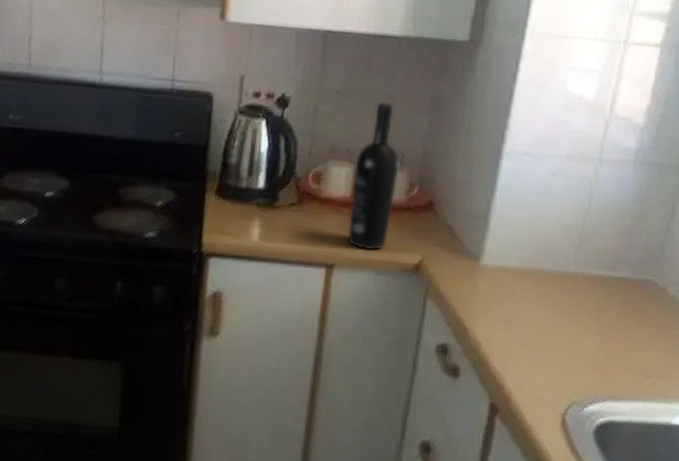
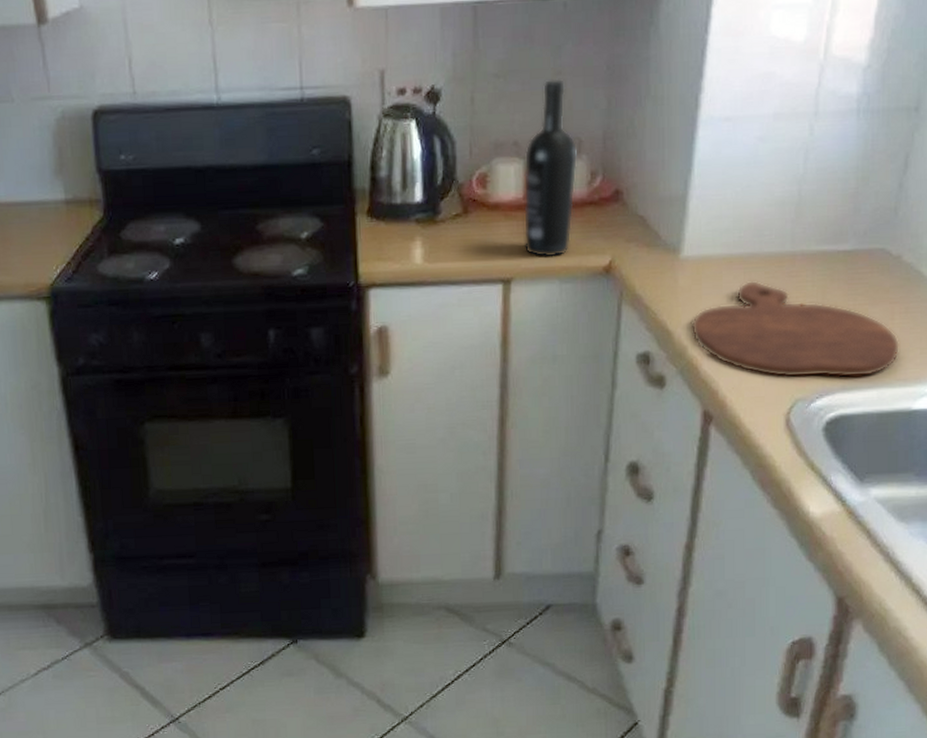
cutting board: none [484,292,663,390] -> present [691,280,901,378]

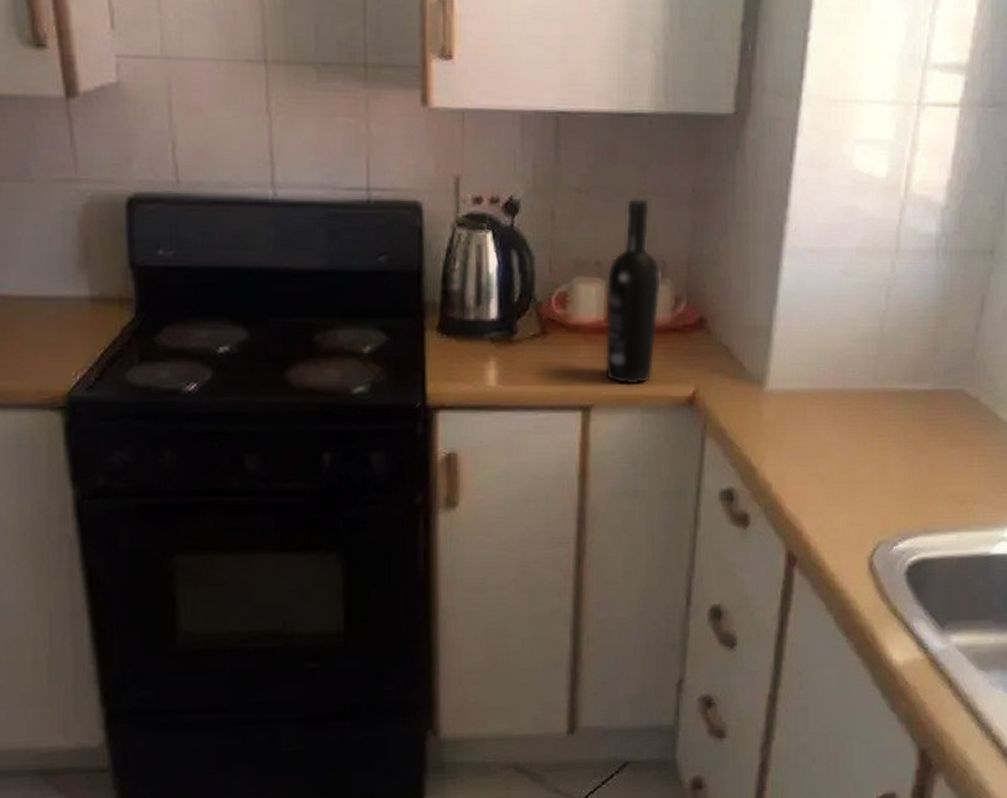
cutting board: present [691,280,901,378] -> none [775,417,979,521]

